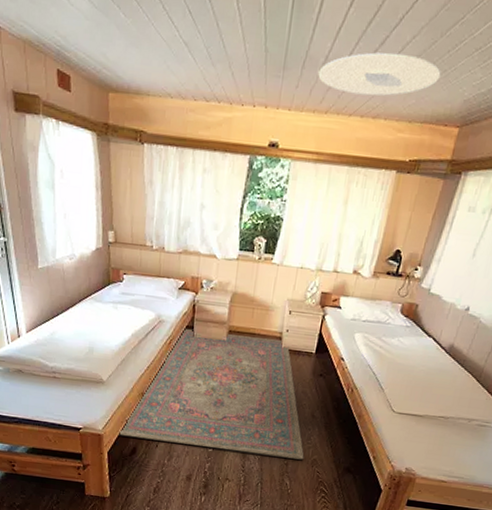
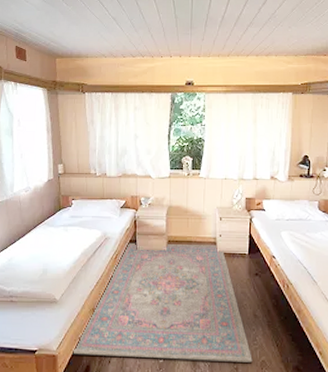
ceiling light: present [318,52,441,96] -> none [218,9,313,40]

